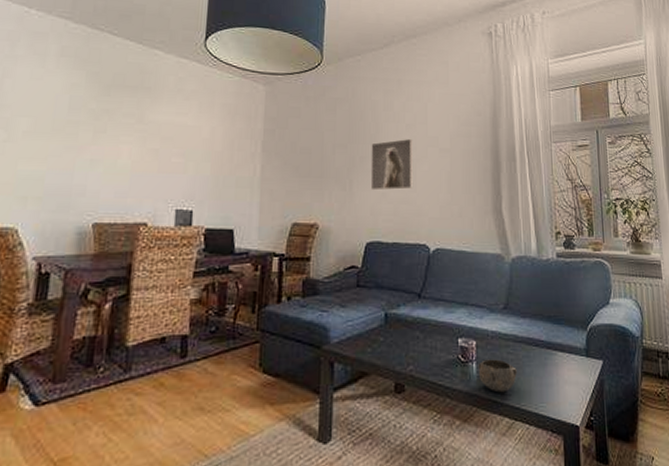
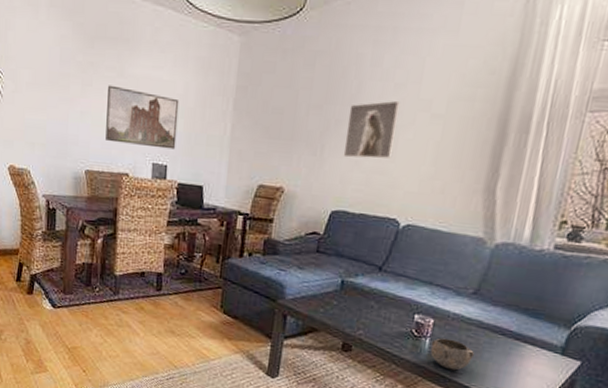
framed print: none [120,131,206,194] -> present [105,85,180,150]

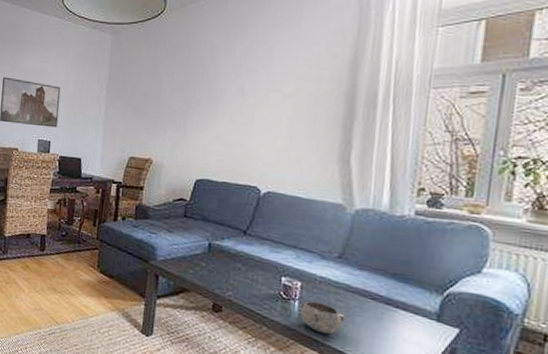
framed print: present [343,100,400,159] -> none [204,82,253,133]

